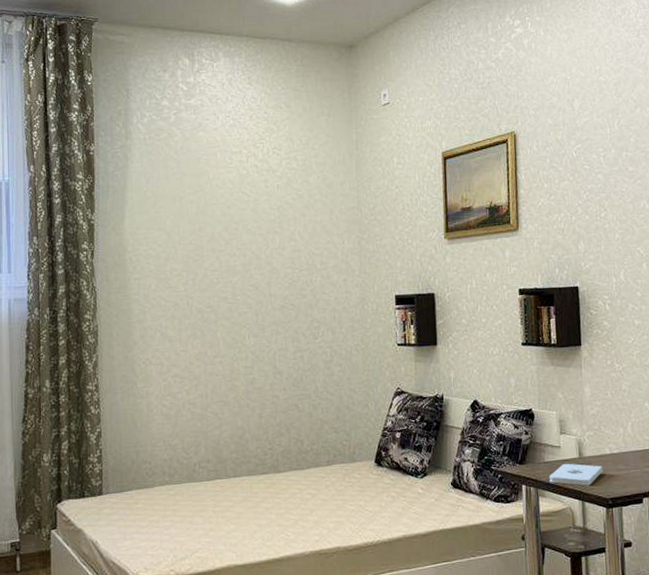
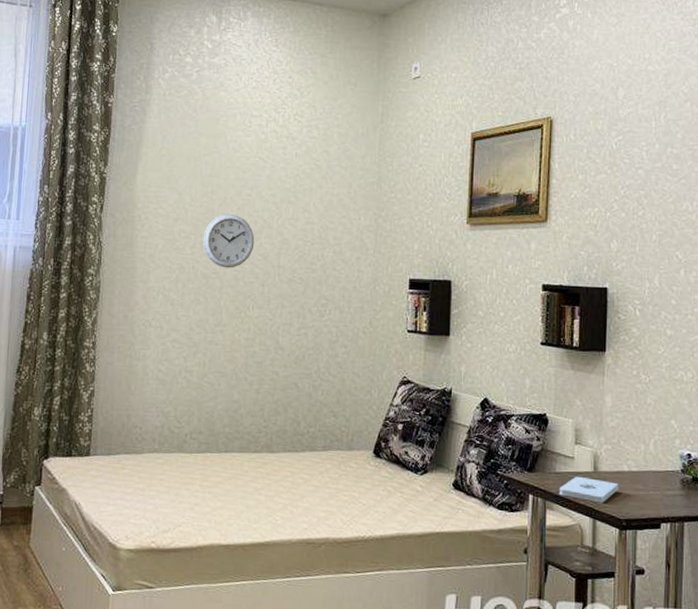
wall clock: none [194,248,245,302] -> present [202,213,255,268]

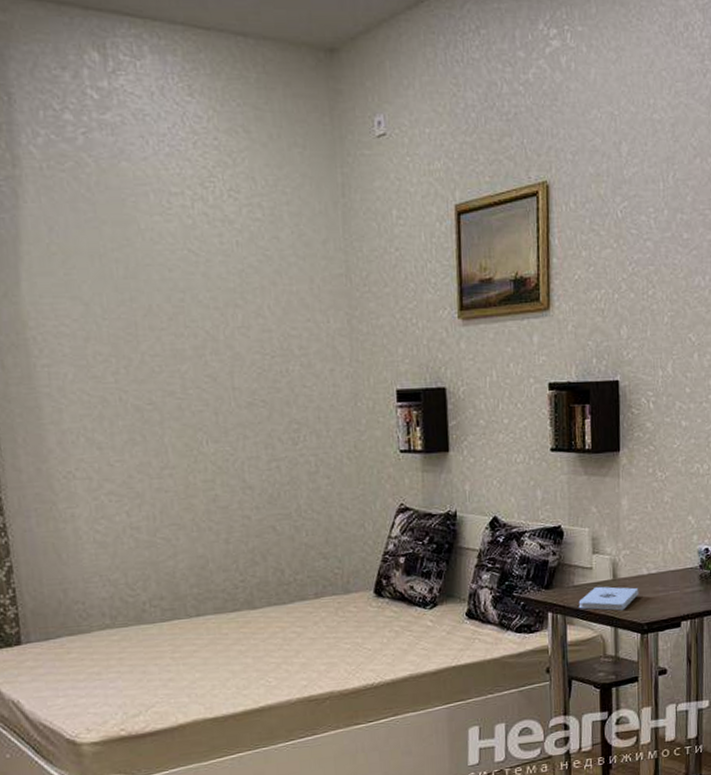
wall clock: present [202,213,255,268] -> none [127,326,198,397]

